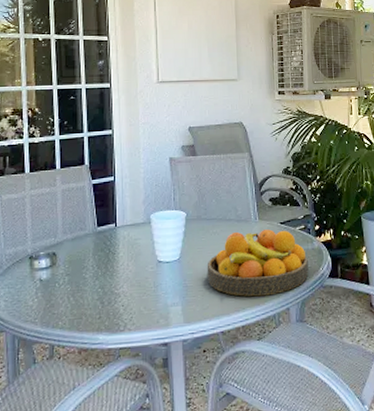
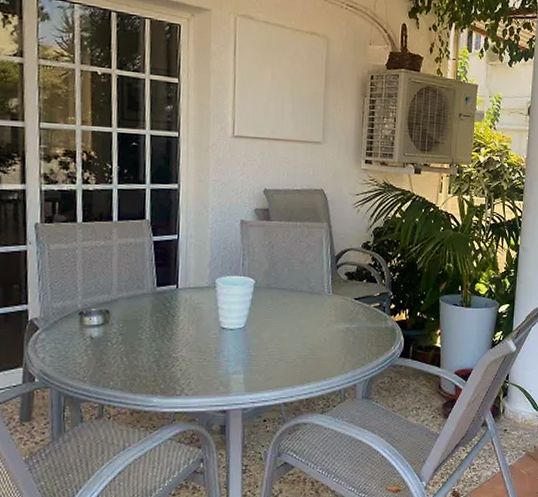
fruit bowl: present [207,229,309,297] -> none [272,304,380,371]

